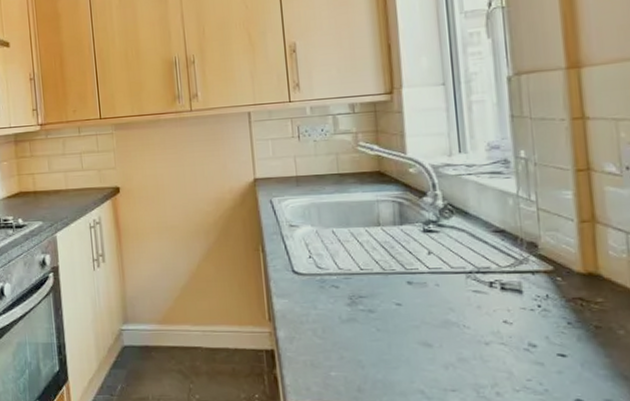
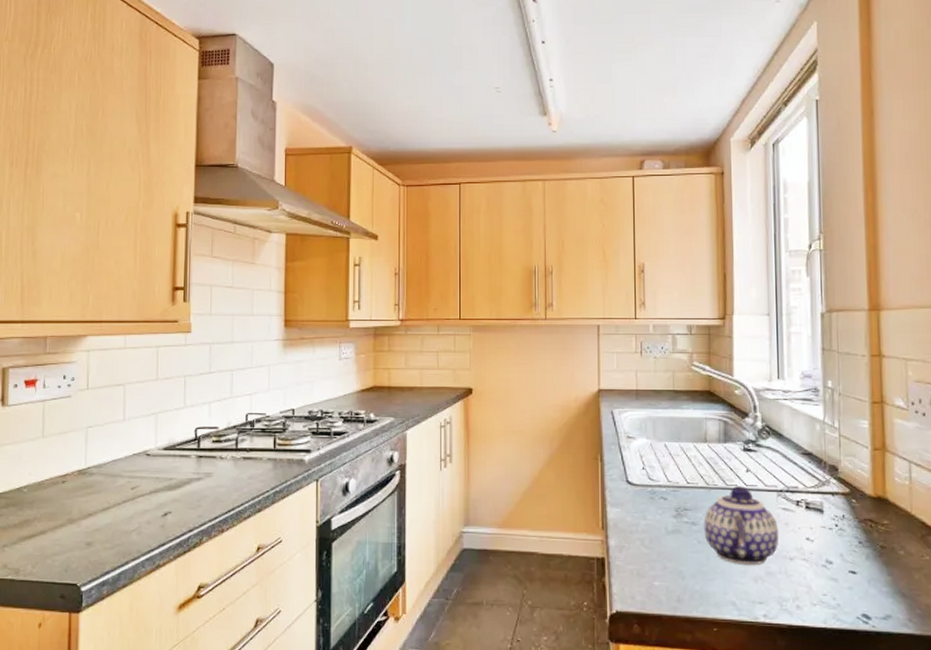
teapot: none [382,269,472,351] -> present [703,486,779,565]

